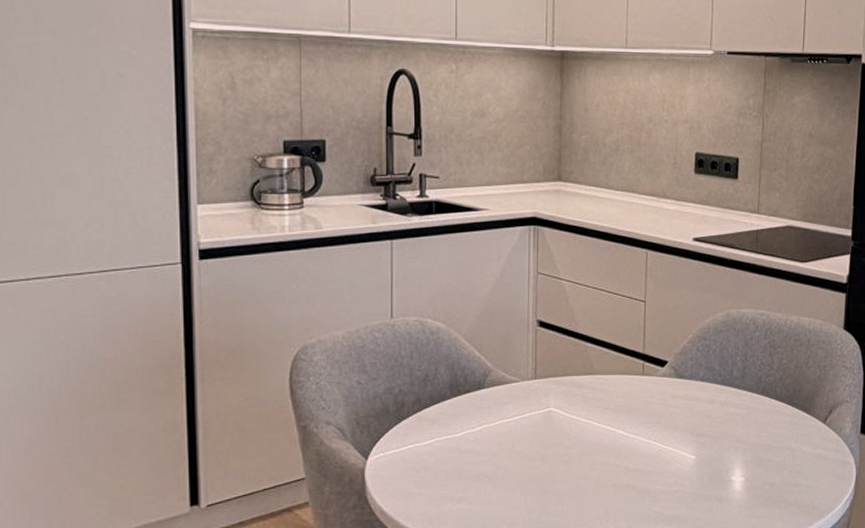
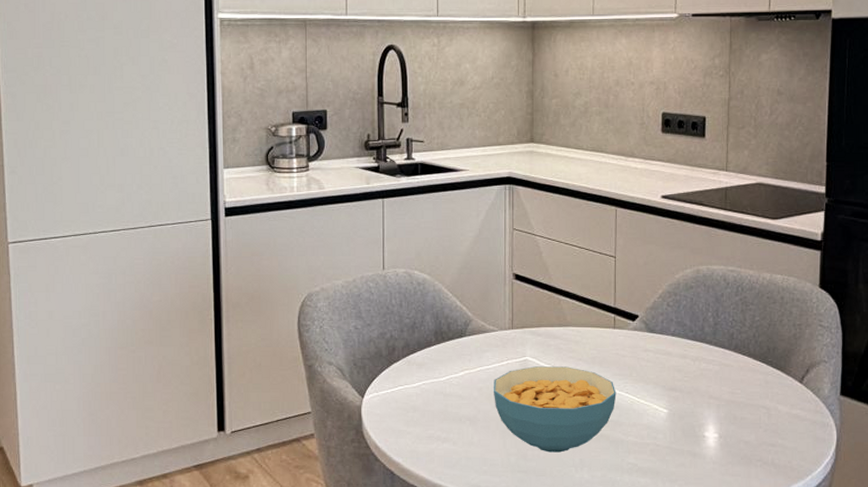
cereal bowl: none [514,416,644,507] -> present [494,366,617,453]

